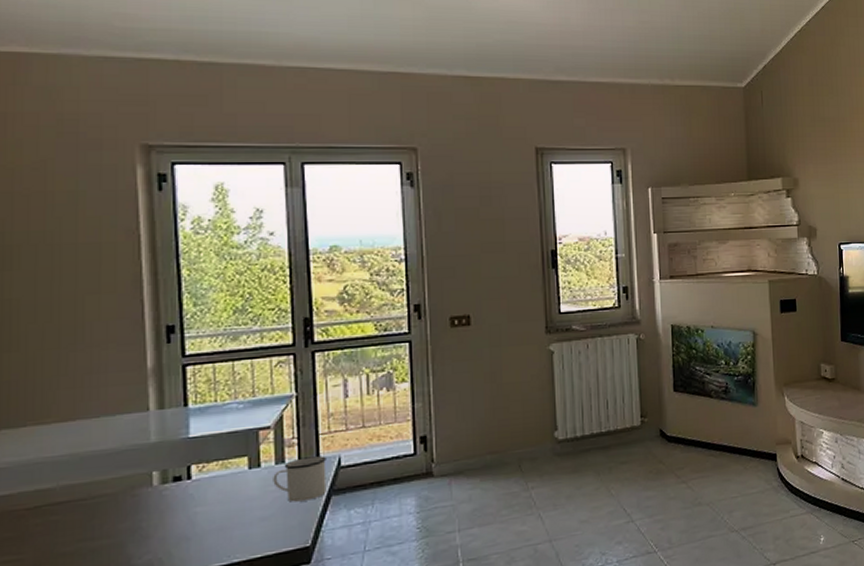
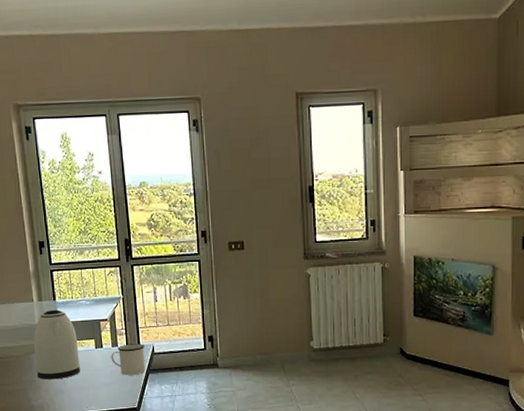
kettle: none [145,419,221,524] -> present [34,309,80,380]

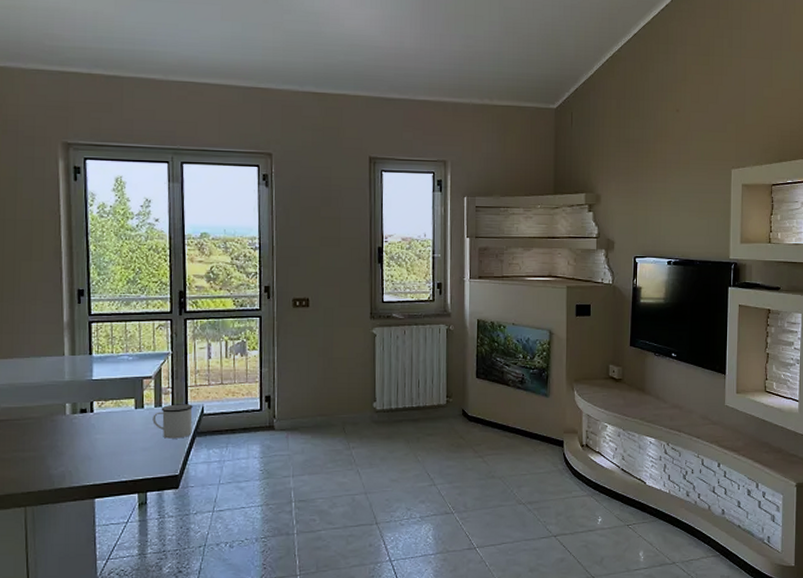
kettle: present [34,309,80,380] -> none [60,365,115,444]

